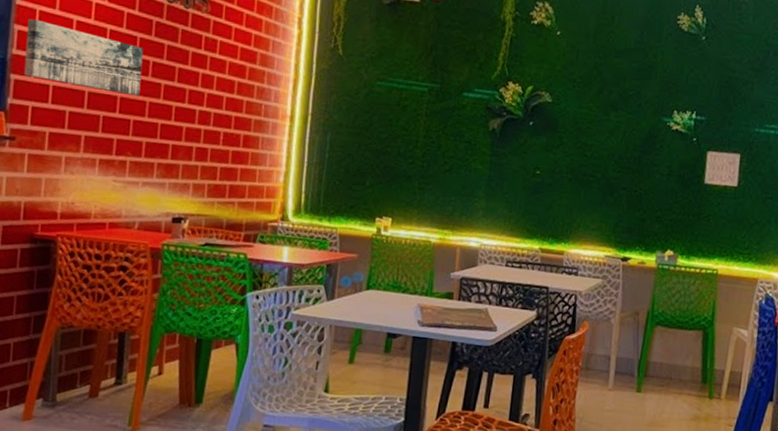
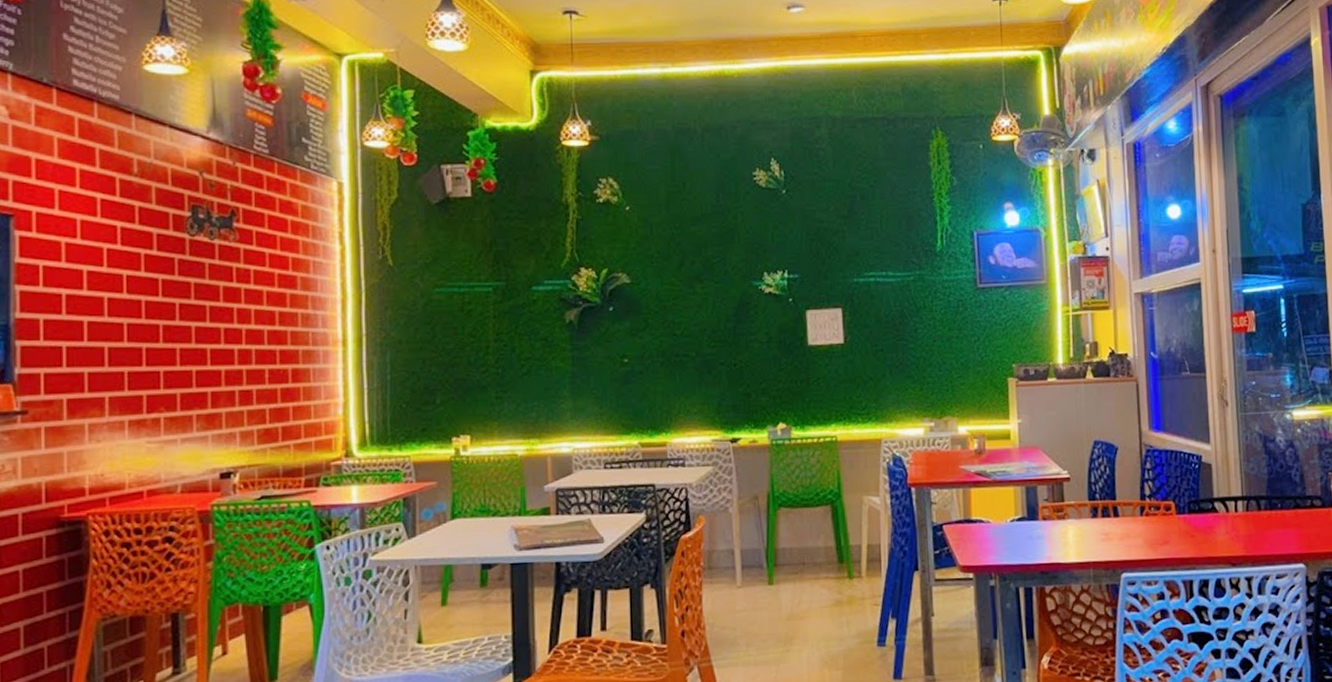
wall art: present [24,19,144,97] -> none [30,276,168,345]

